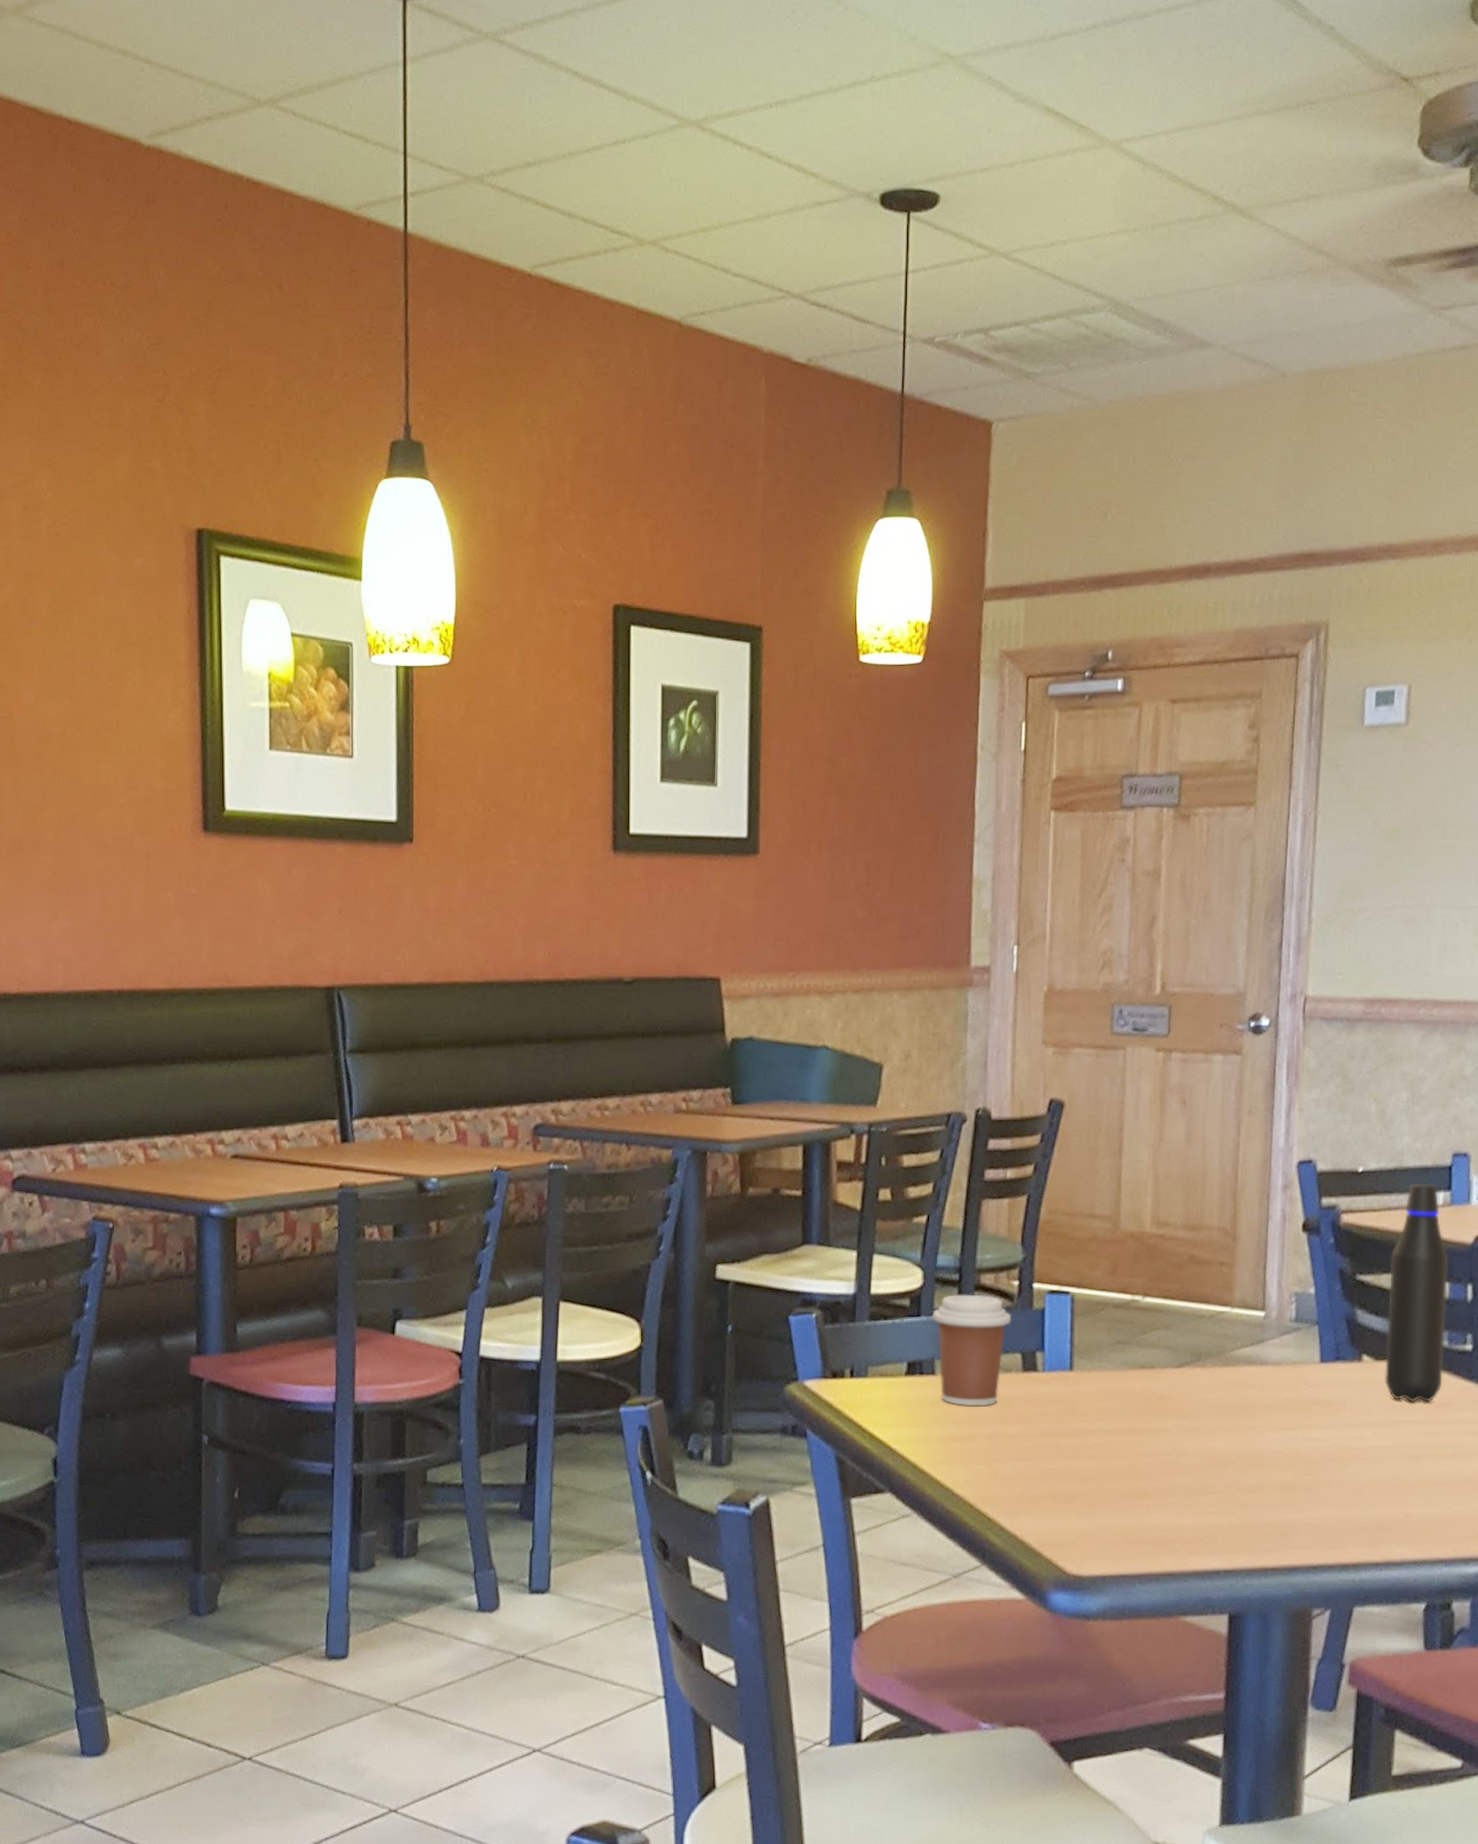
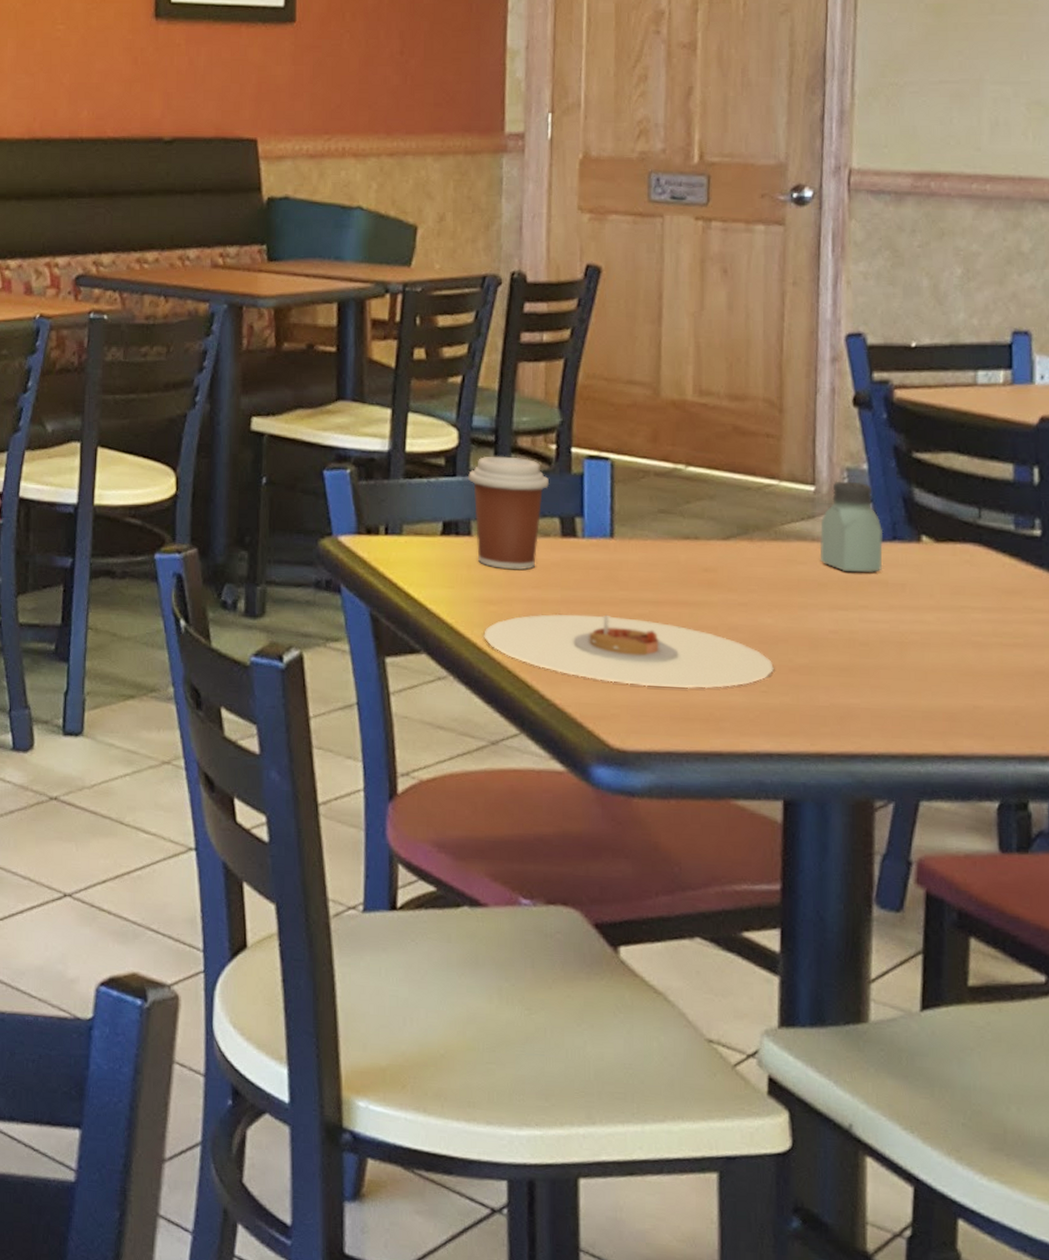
plate: none [947,1446,1222,1514] -> present [484,613,774,689]
saltshaker: none [1268,1305,1328,1394] -> present [819,481,884,573]
water bottle: present [1384,1183,1449,1402] -> none [945,361,1012,588]

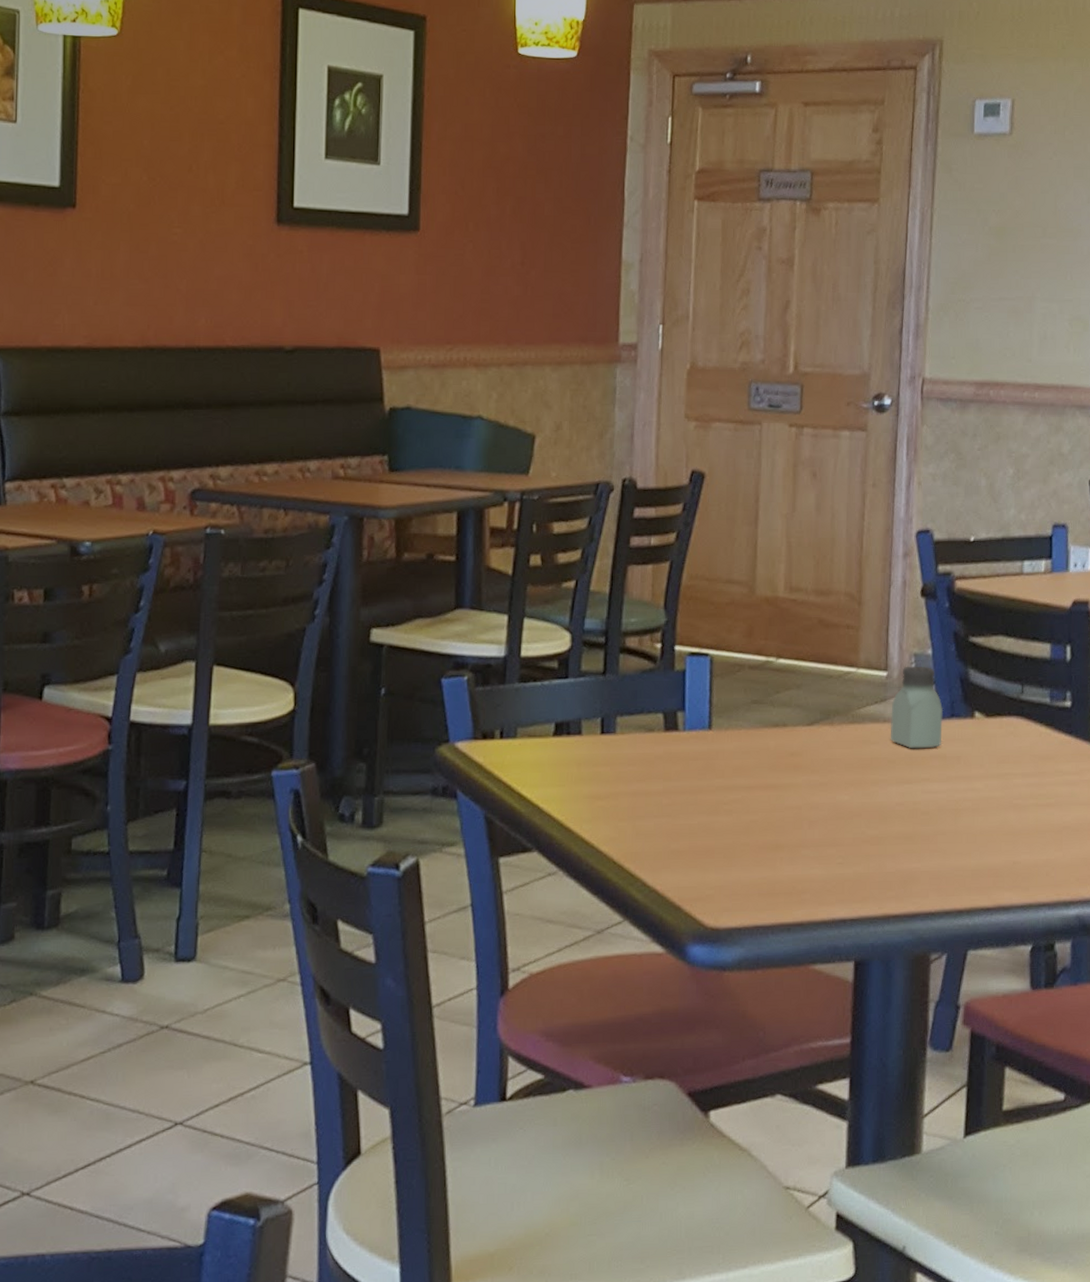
coffee cup: present [467,456,550,570] -> none [579,657,655,765]
plate: present [484,613,774,689] -> none [591,802,849,867]

